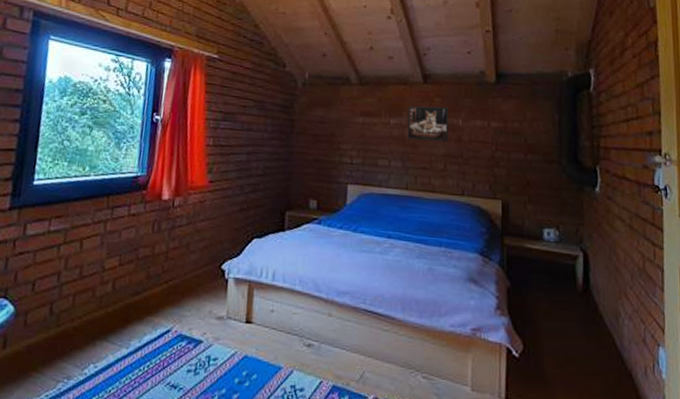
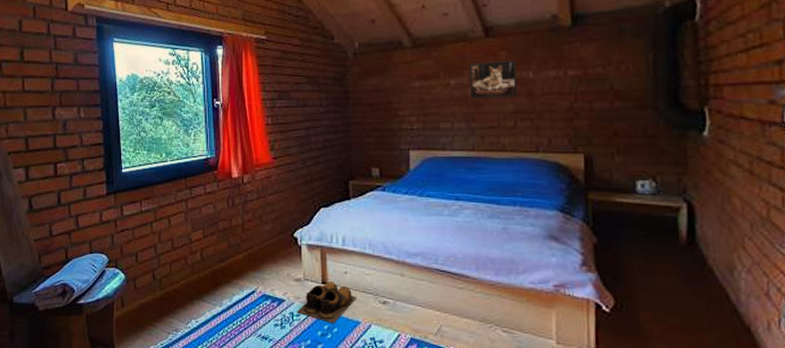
shoes: none [214,321,280,369] -> present [297,282,356,323]

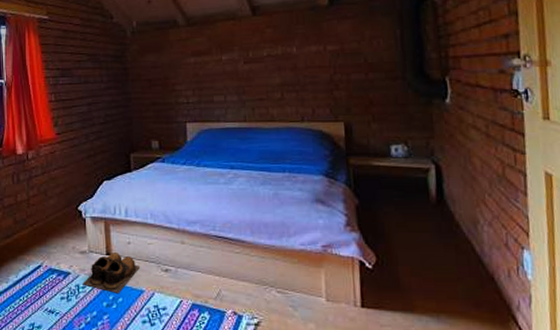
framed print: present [470,60,518,99] -> none [240,36,284,73]

